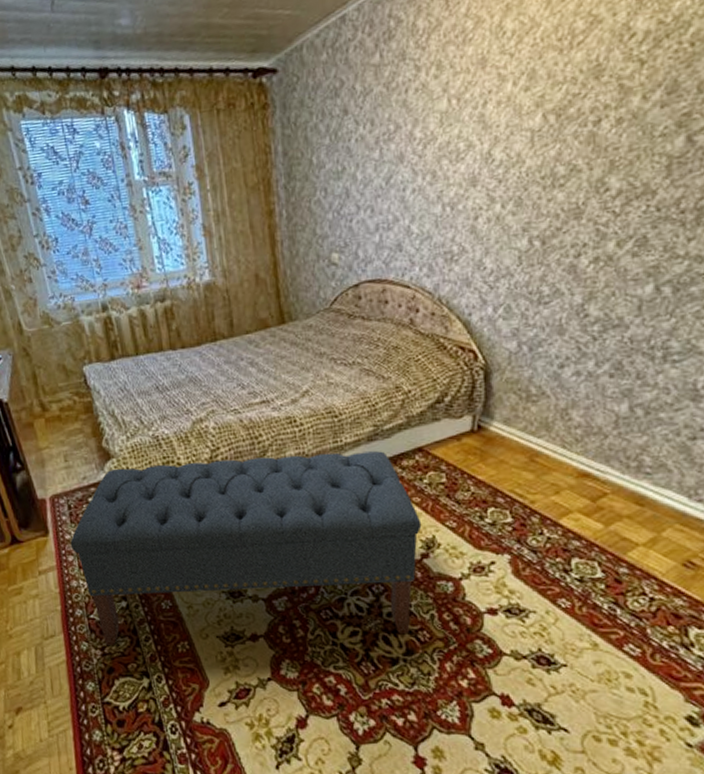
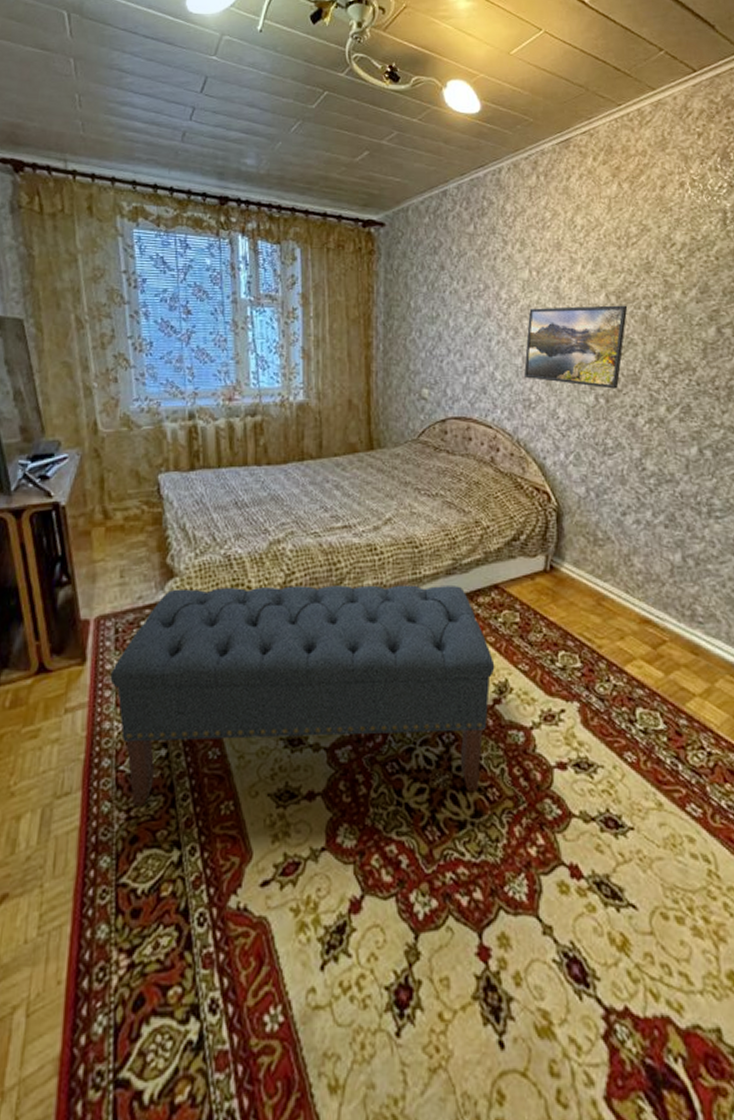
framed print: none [444,124,571,229] -> present [524,305,628,389]

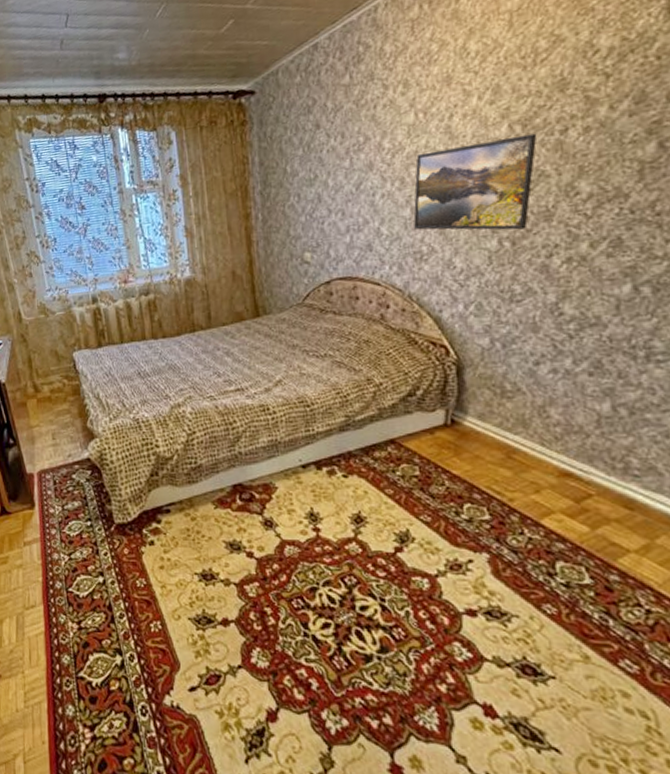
bench: present [110,585,495,806] -> none [54,441,395,629]

